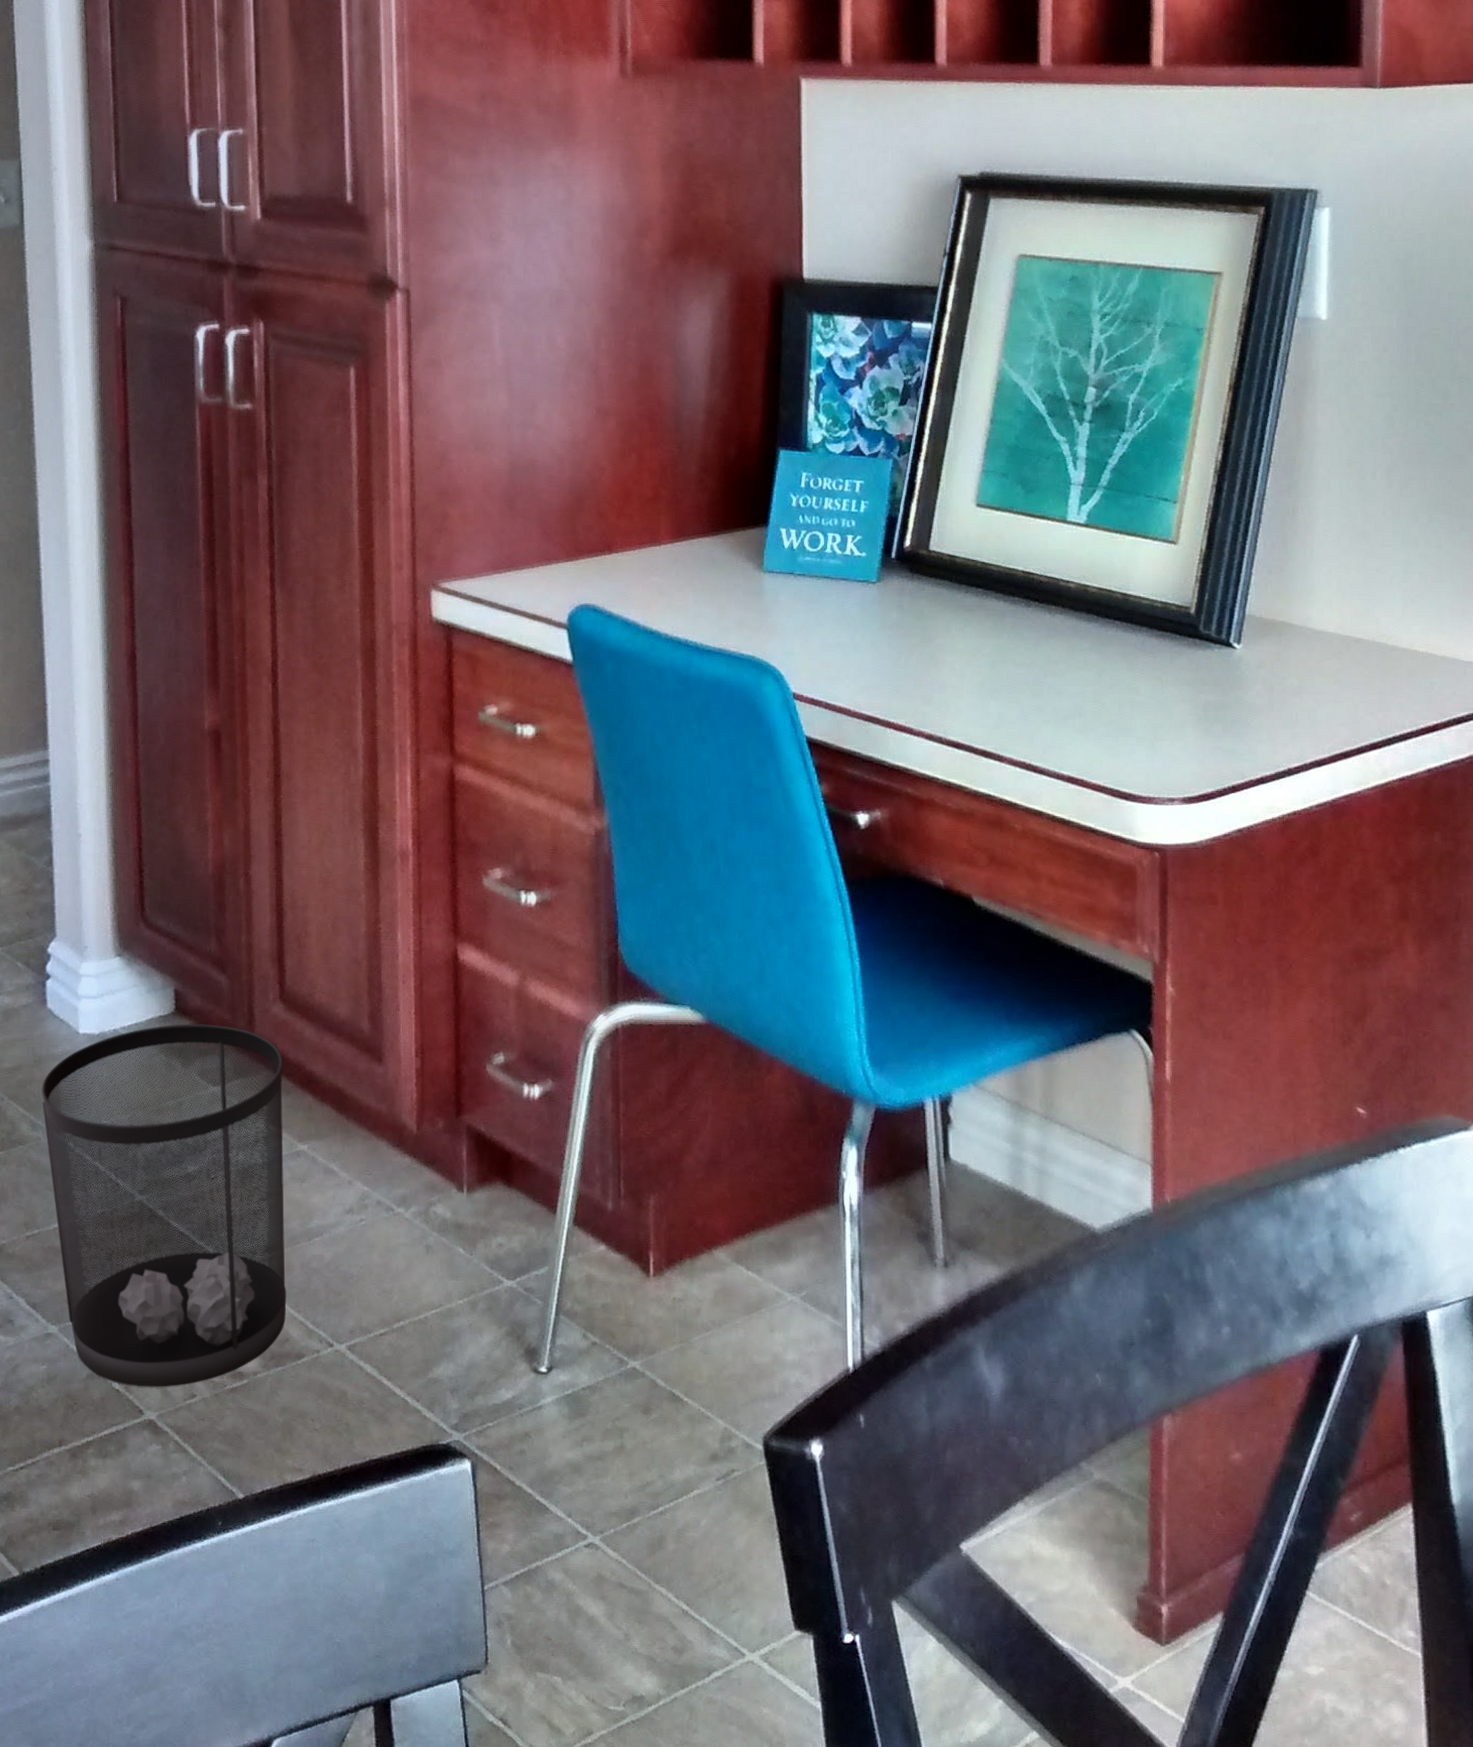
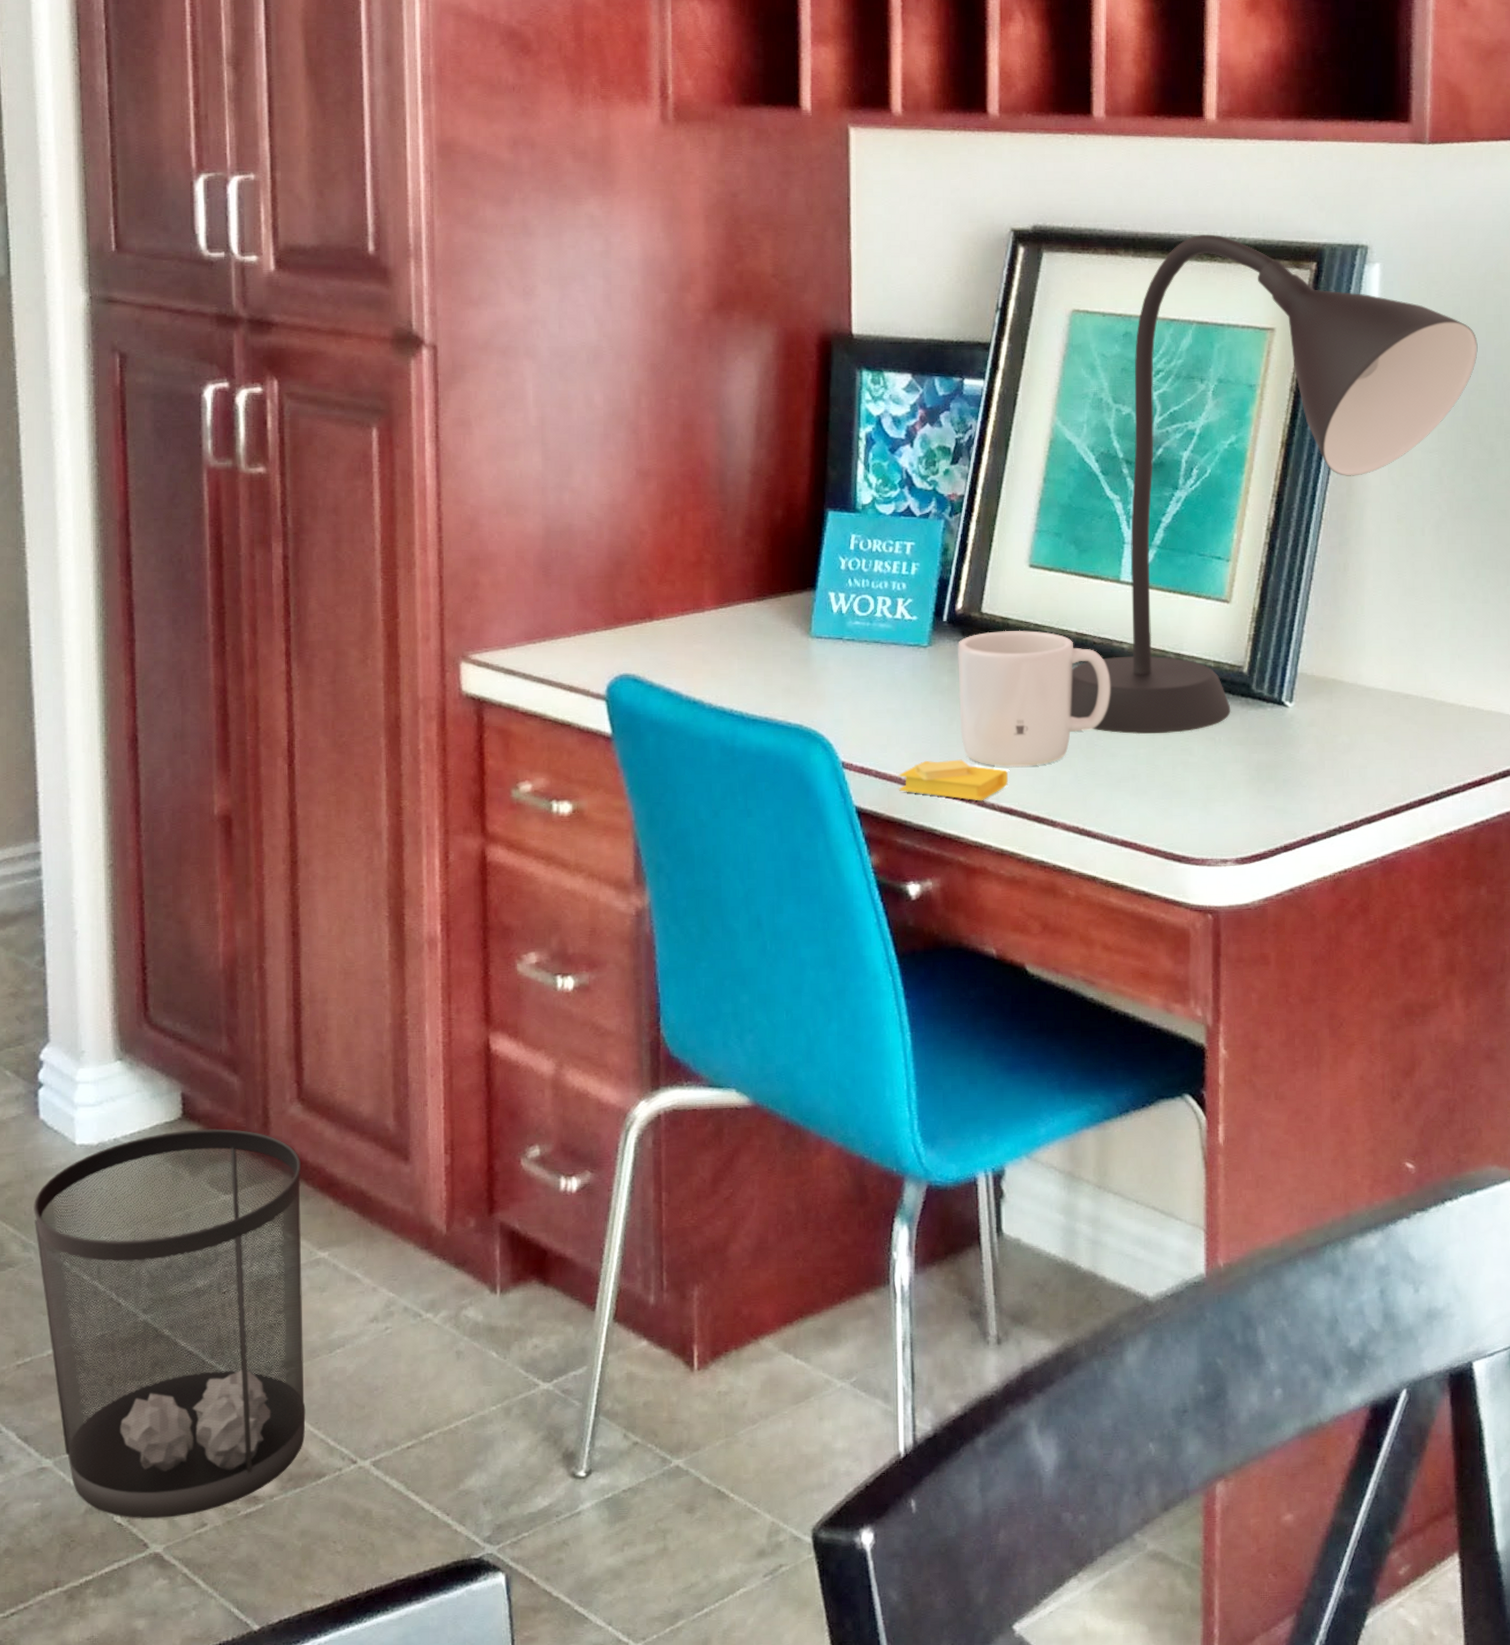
sticky notes: none [848,693,955,735] -> present [898,759,1008,801]
mug: none [905,567,1058,702] -> present [957,630,1111,767]
desk lamp: none [1017,179,1431,673] -> present [1070,234,1478,735]

